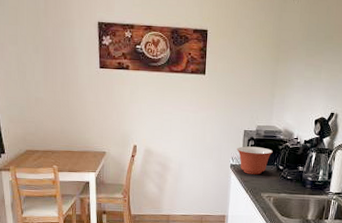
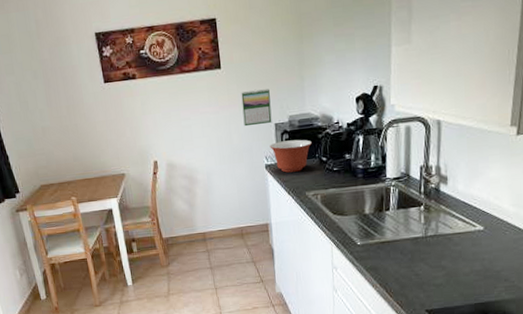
calendar: none [218,98,244,129] -> present [241,89,272,127]

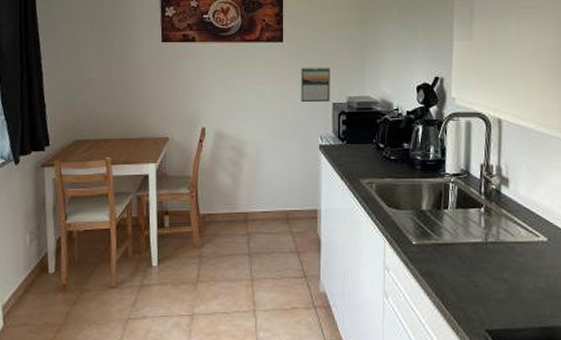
mixing bowl: present [269,139,312,173] -> none [325,122,369,156]

